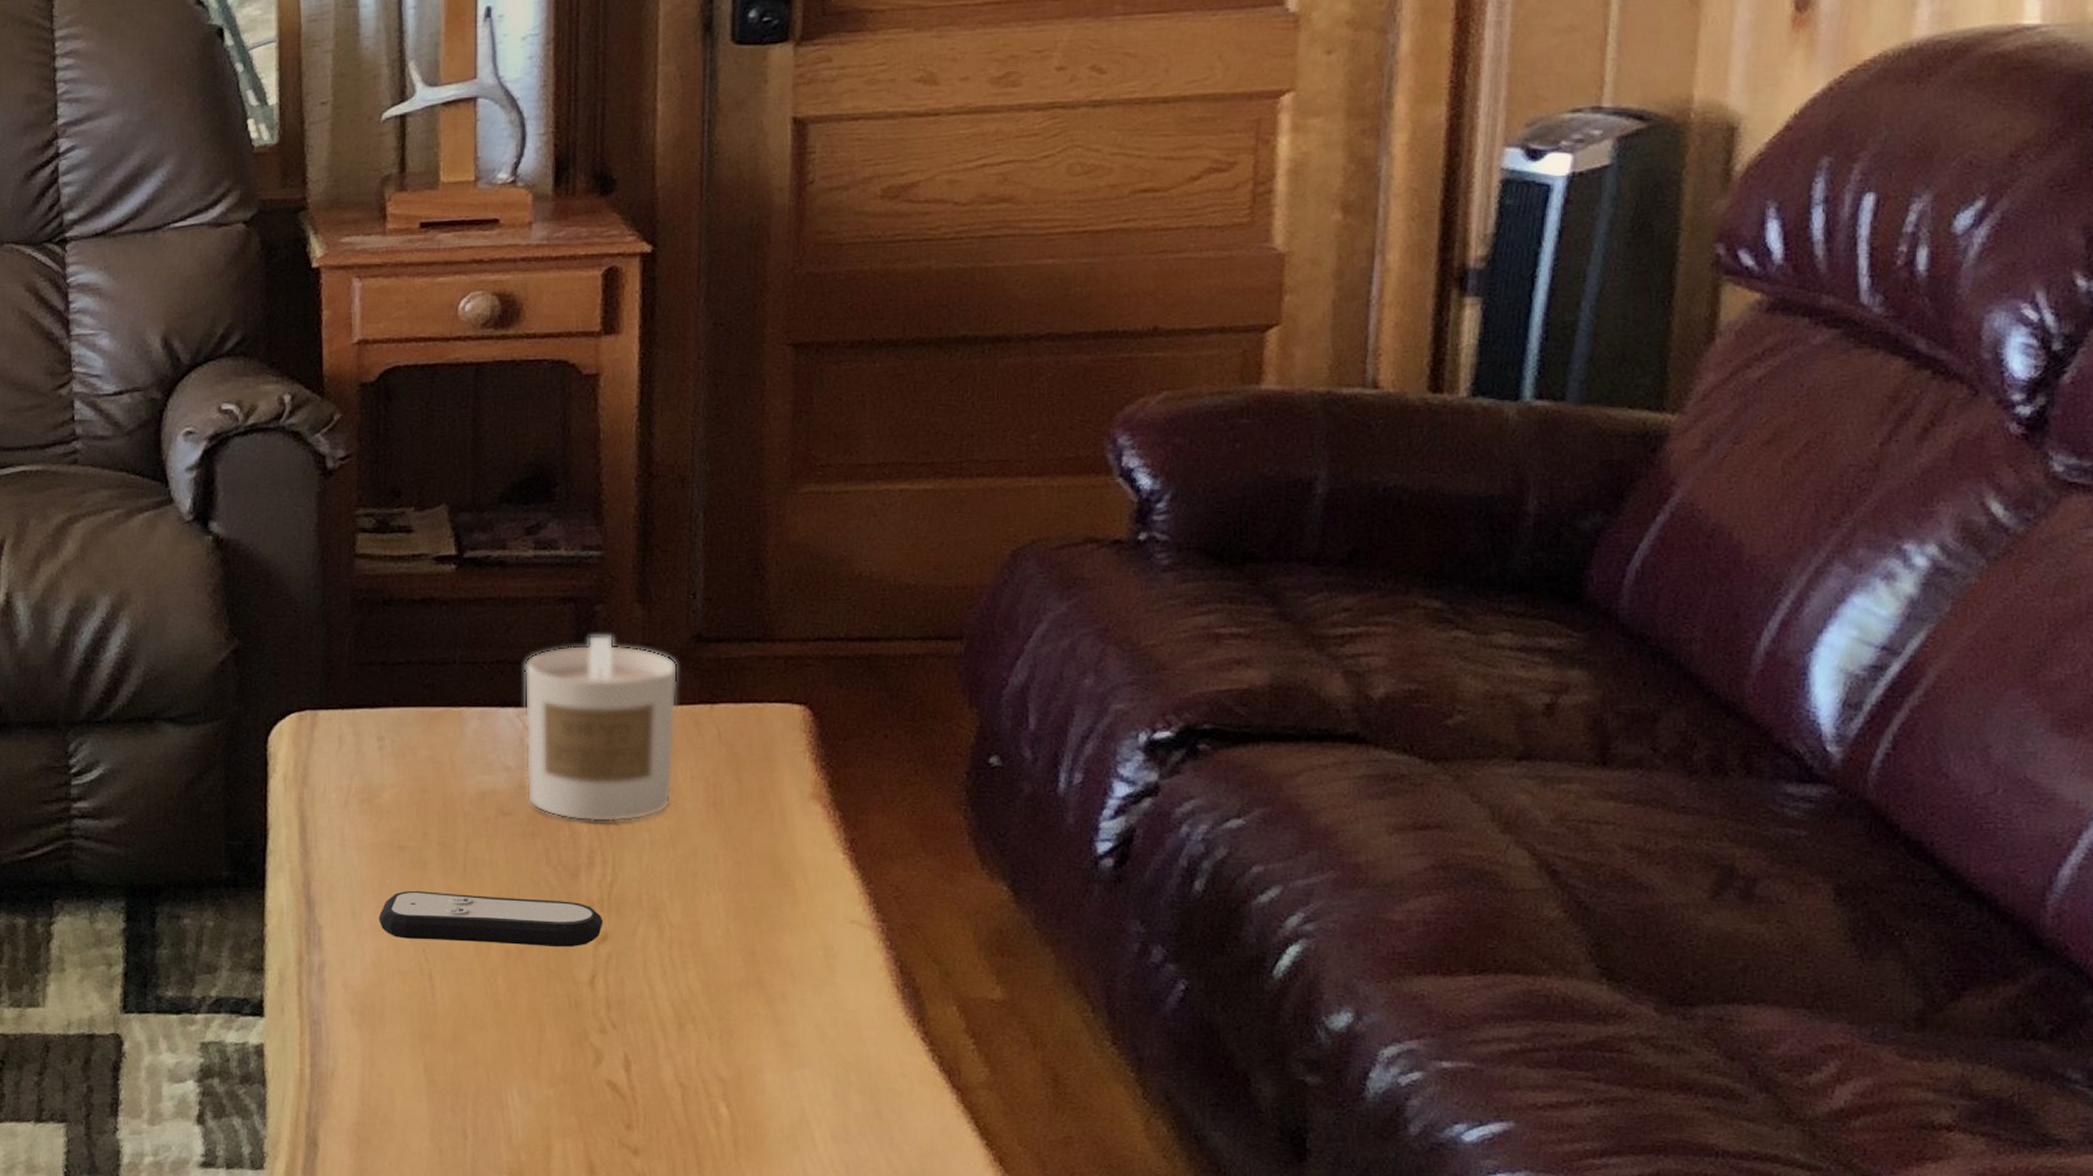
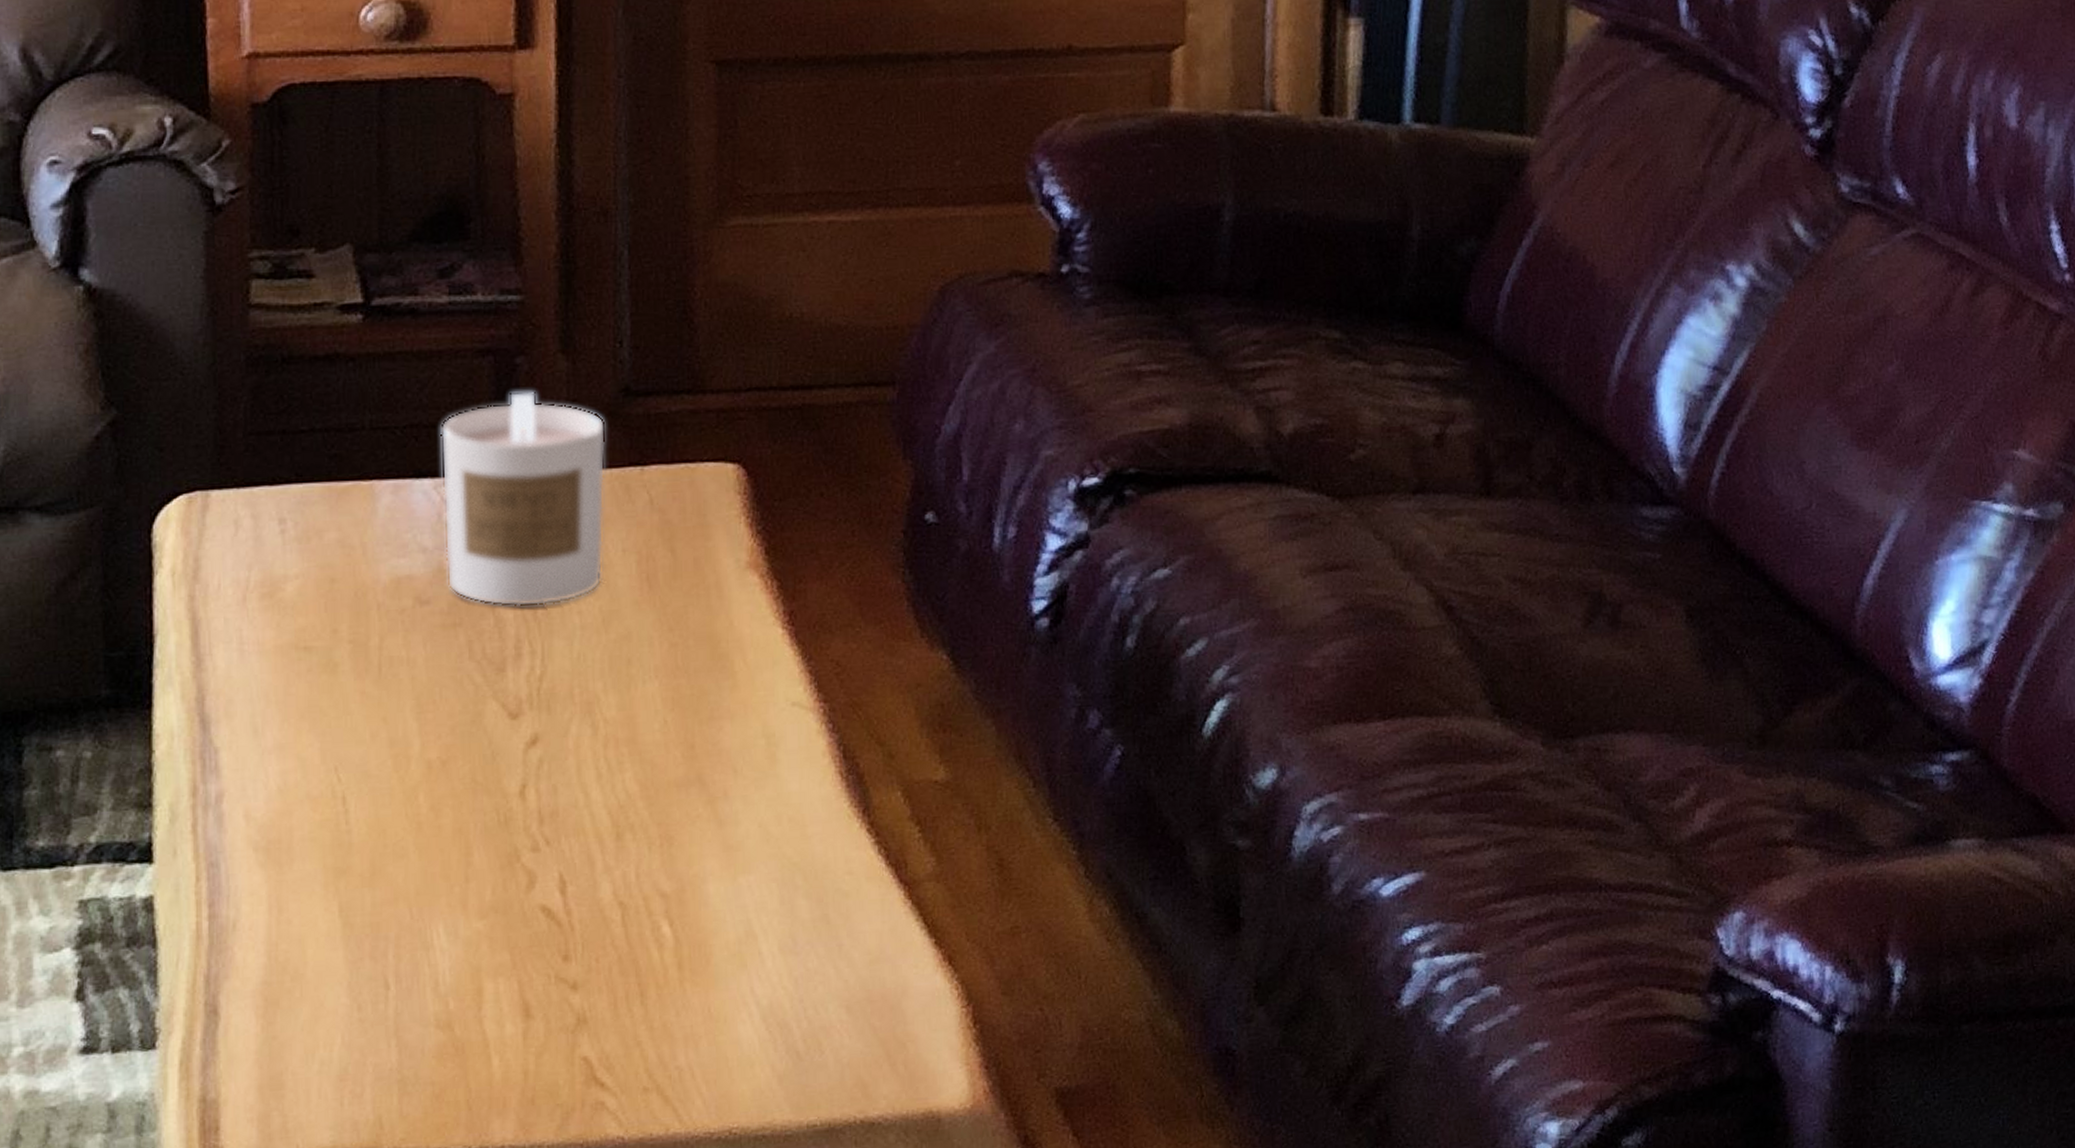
remote control: present [378,891,603,947] -> none [283,699,533,757]

